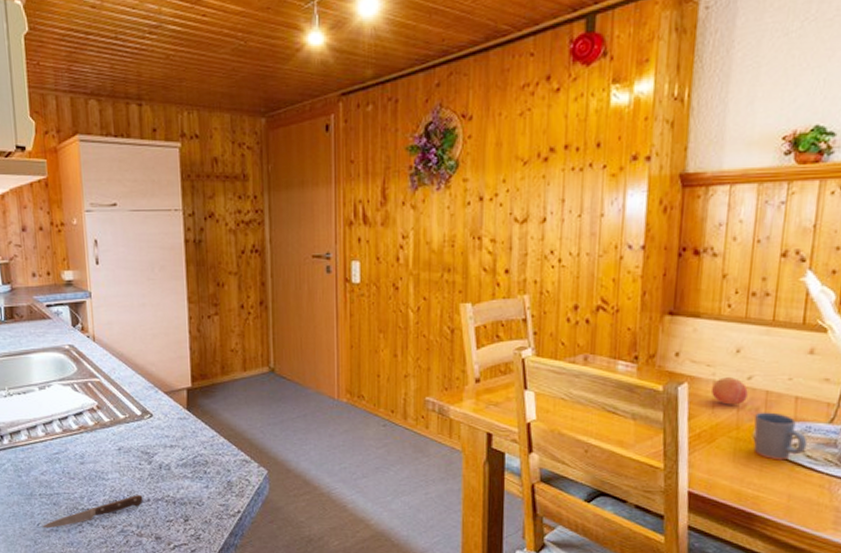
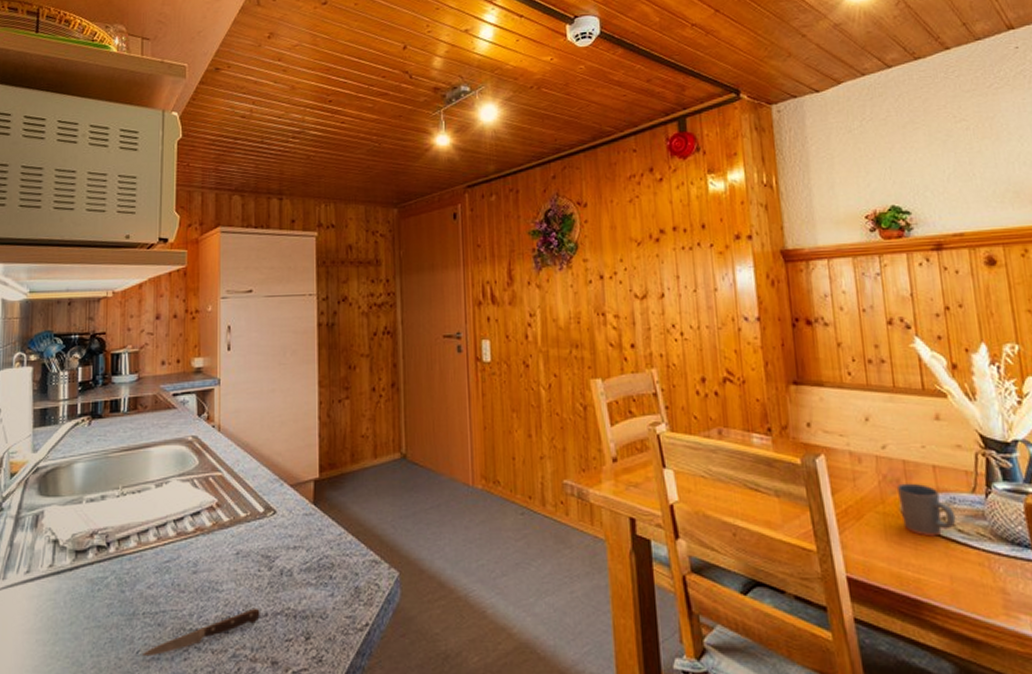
fruit: present [712,377,748,405] -> none [849,447,886,477]

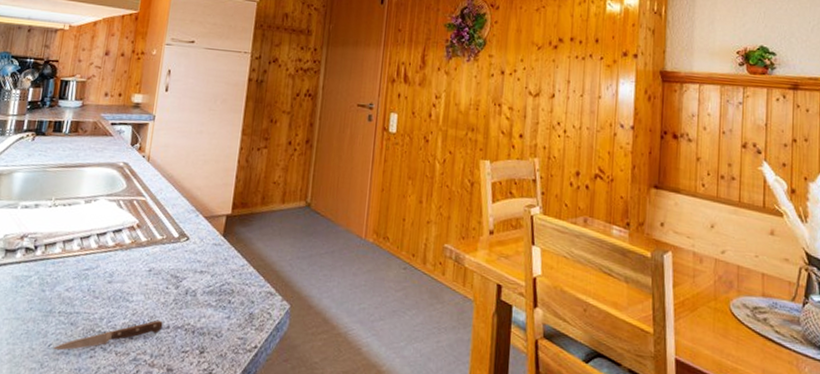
mug: present [896,483,956,535] -> none [728,285,775,333]

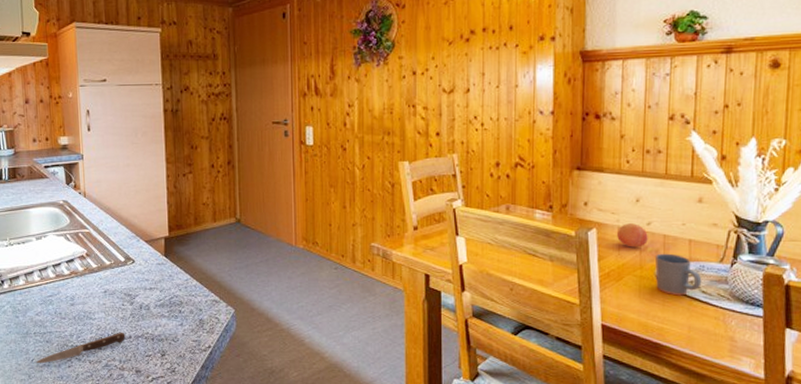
fruit: none [692,249,722,277] -> present [617,223,648,248]
mug: none [728,285,775,333] -> present [654,253,702,295]

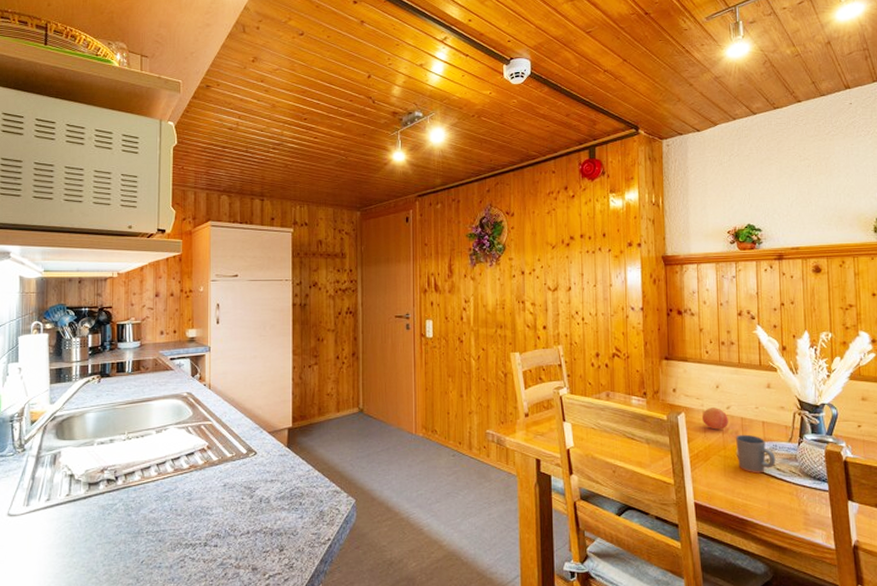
kitchen knife: present [36,332,125,364] -> none [146,527,243,566]

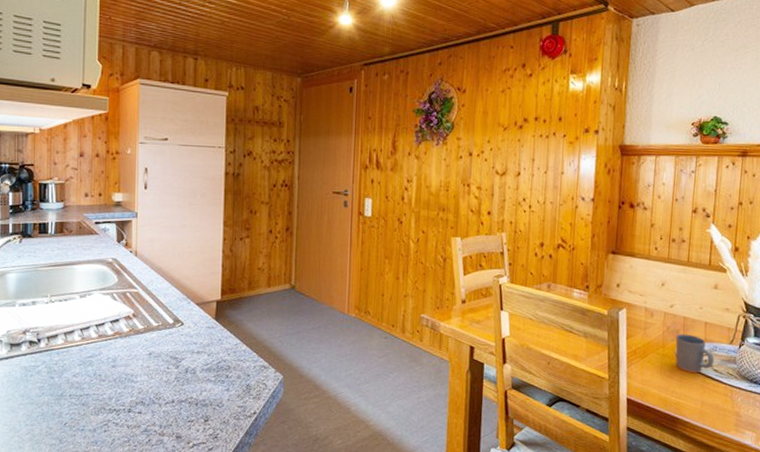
fruit: present [702,408,728,430] -> none [644,305,671,328]

